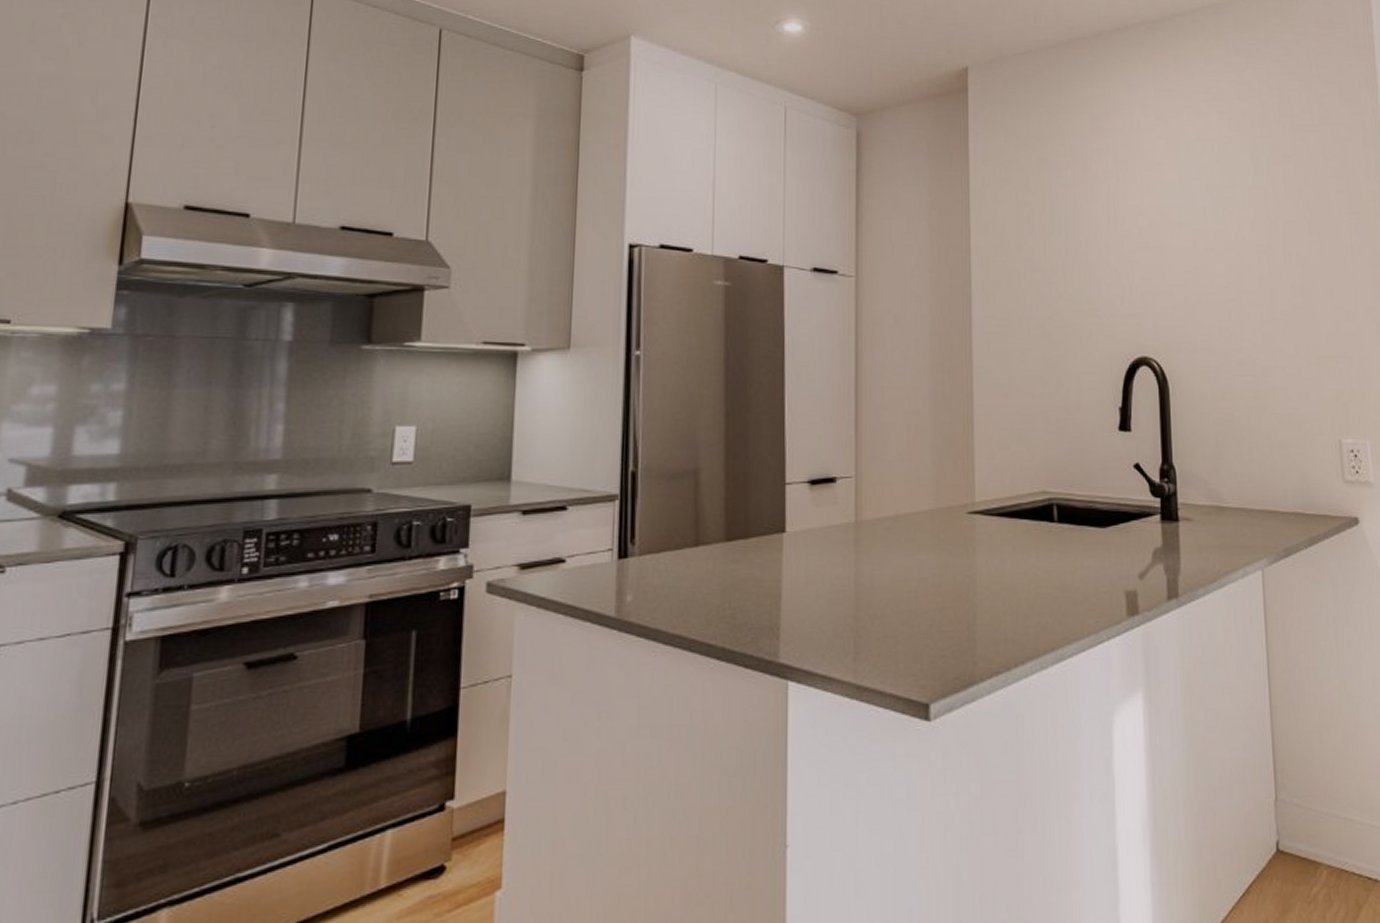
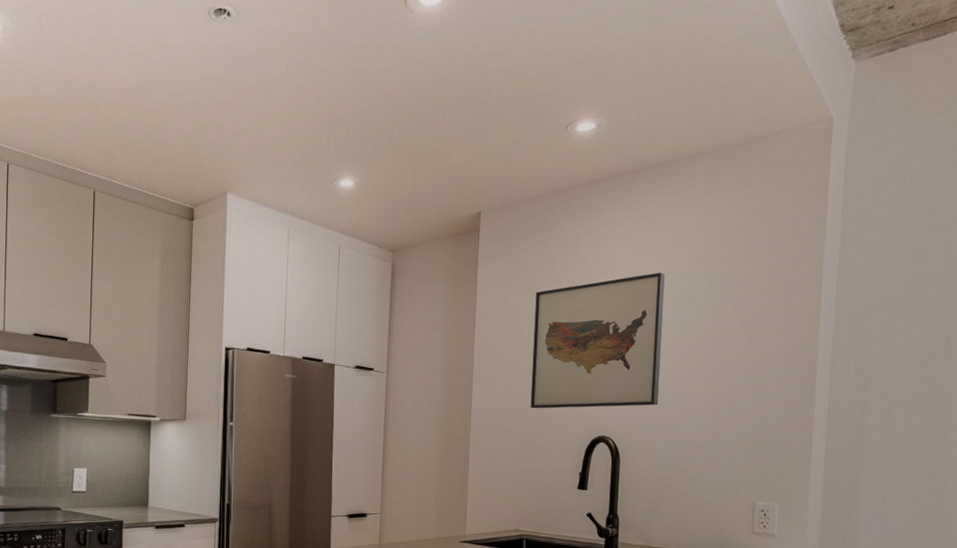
wall art: none [1044,145,1210,323] -> present [530,272,665,409]

